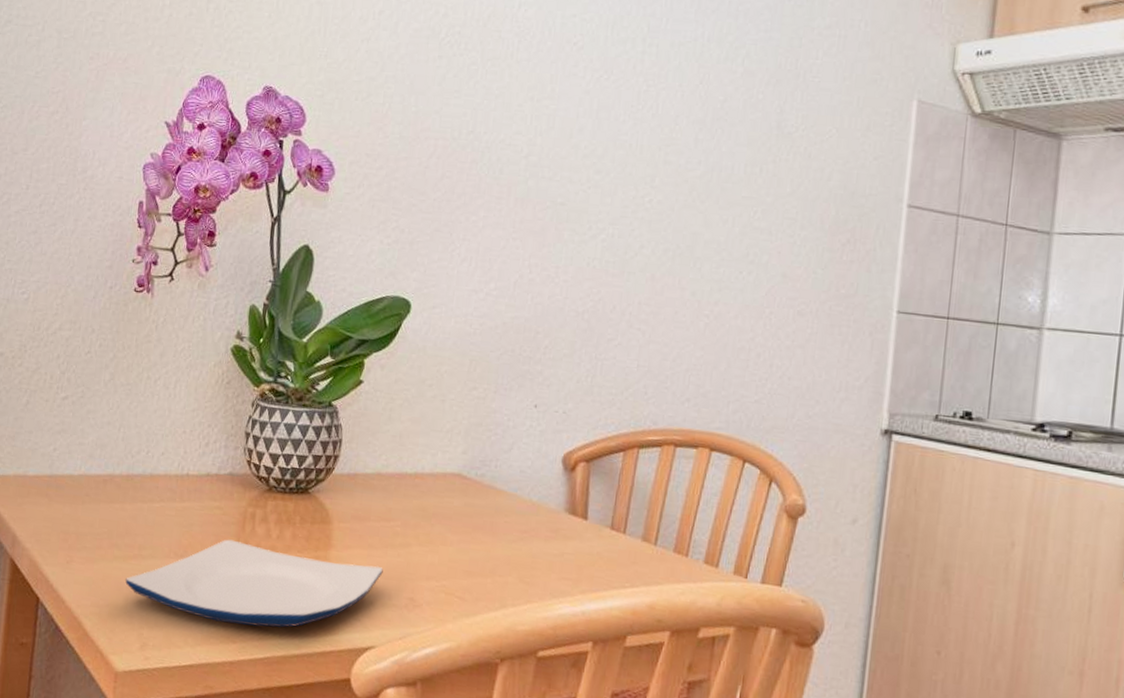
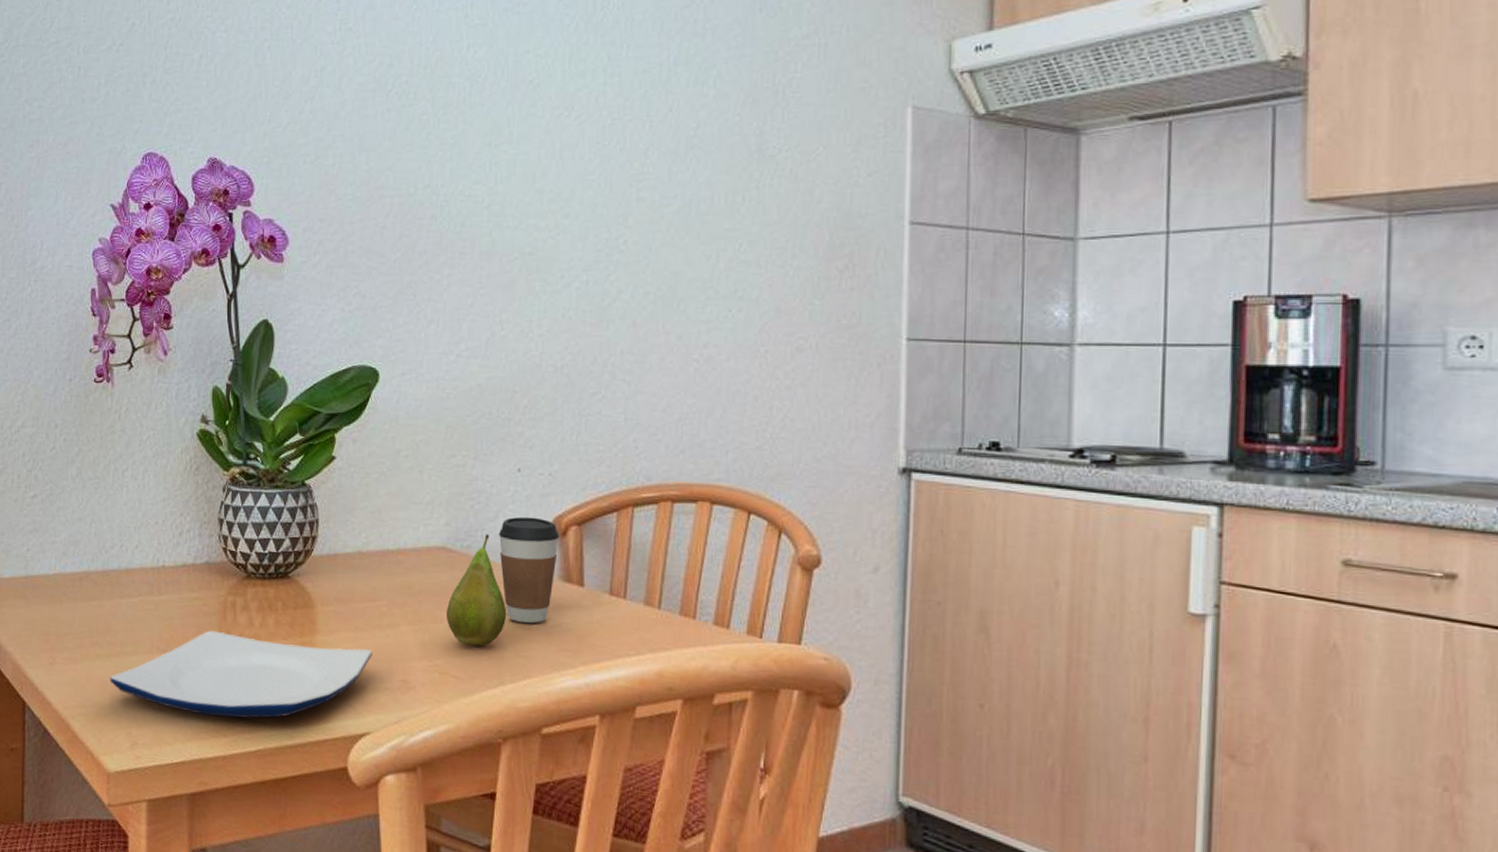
fruit: none [456,464,514,571] -> present [447,534,507,647]
coffee cup: none [511,450,569,552] -> present [498,516,560,624]

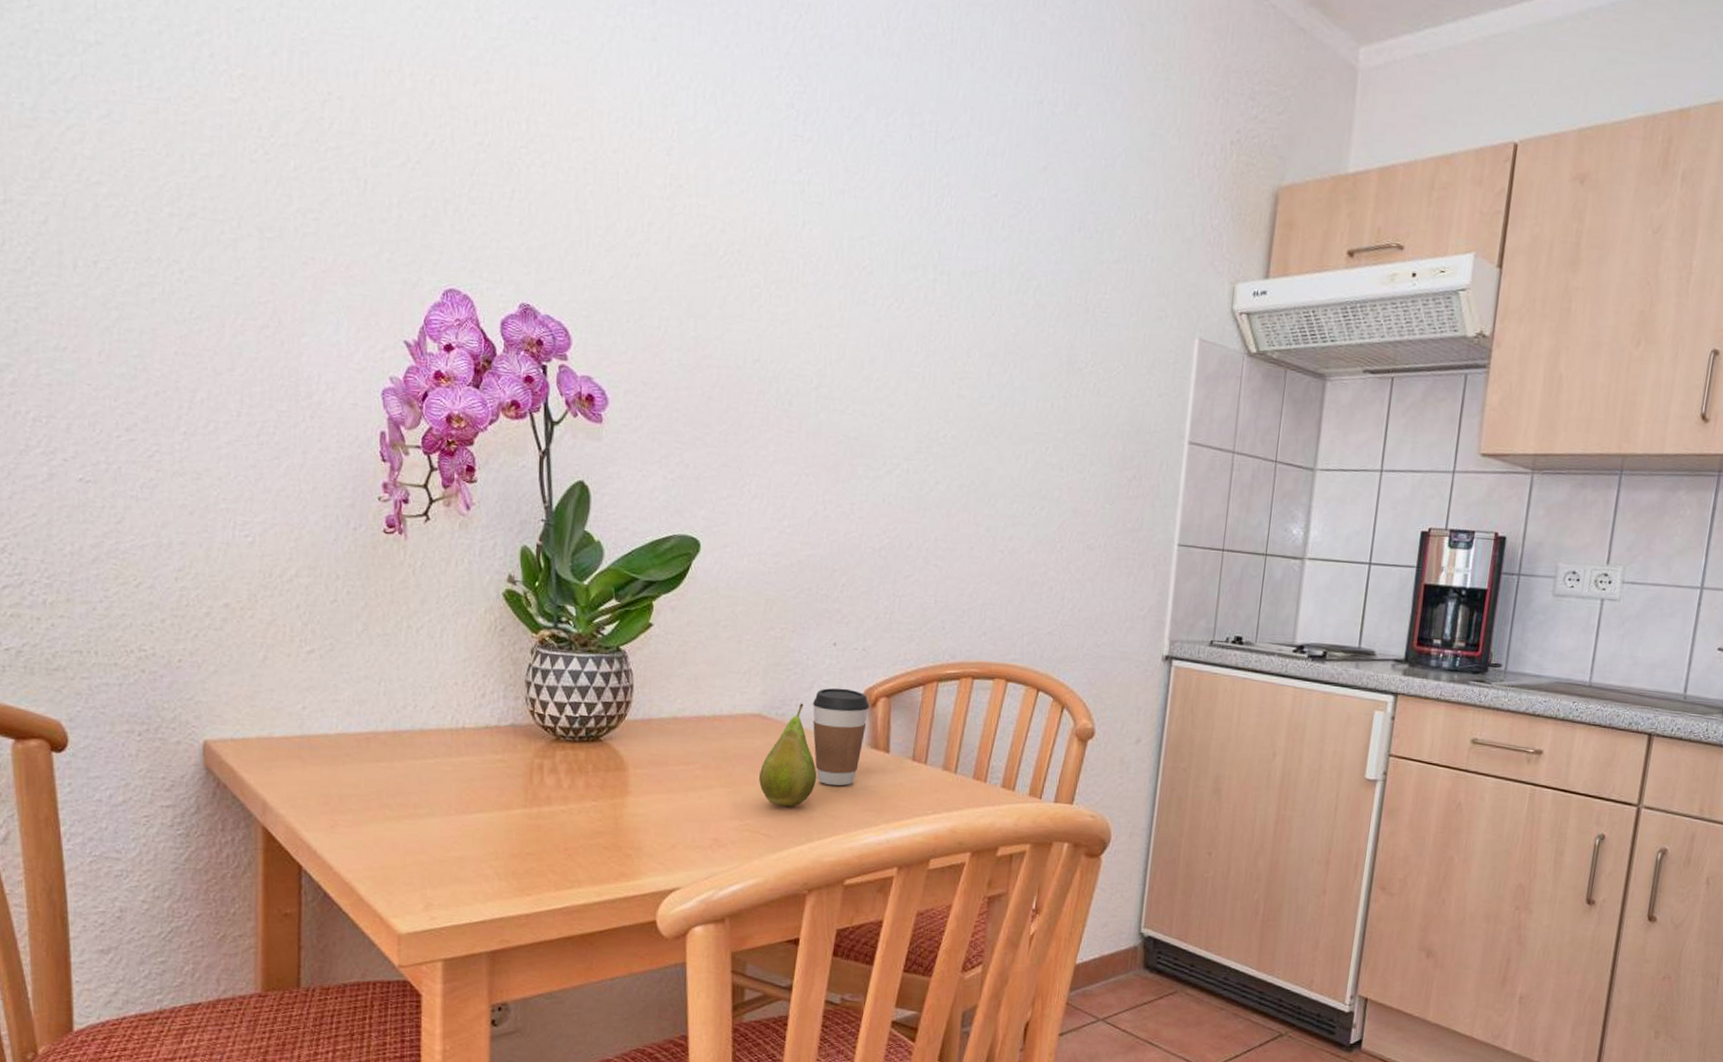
plate: present [110,630,372,719] -> none [401,792,685,877]

